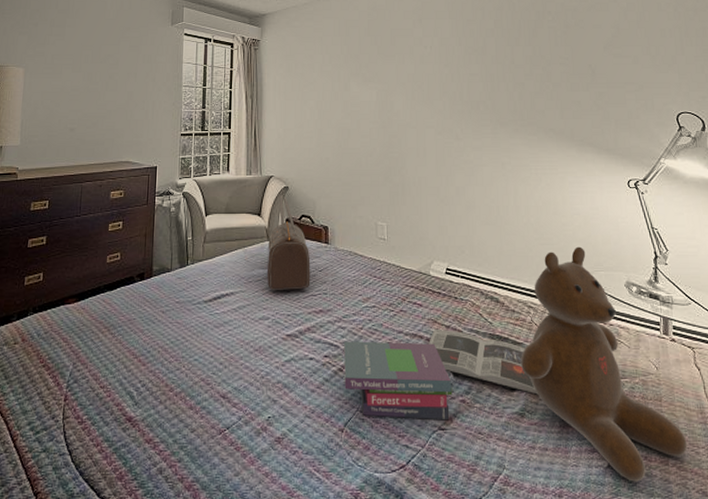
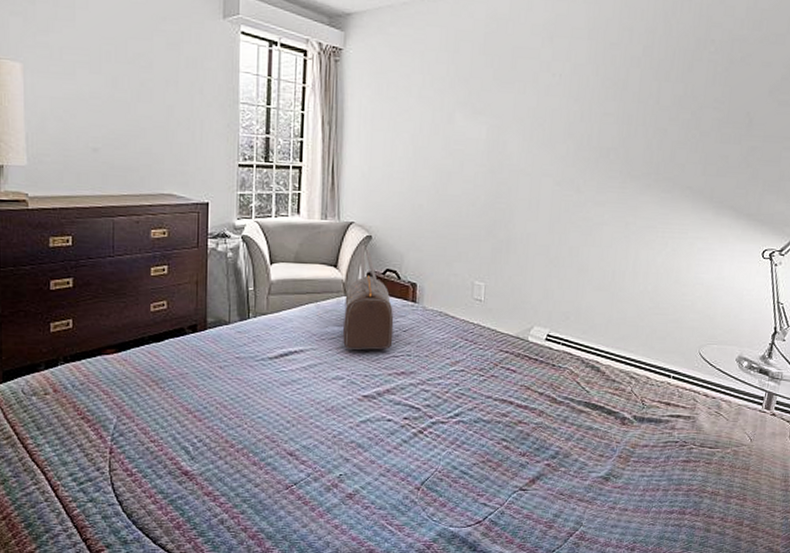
books: present [344,341,453,421] -> none [424,404,539,482]
magazine: present [428,330,538,395] -> none [518,396,626,461]
stuffed bear: present [520,246,688,482] -> none [612,318,766,539]

